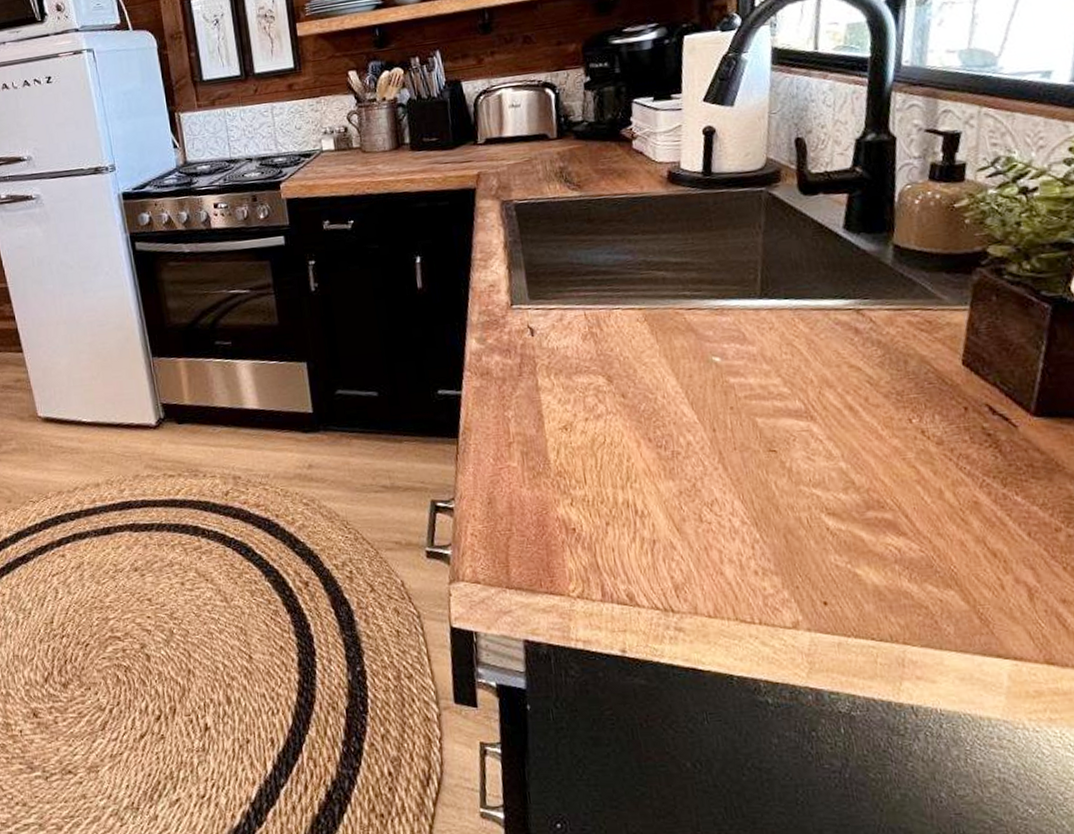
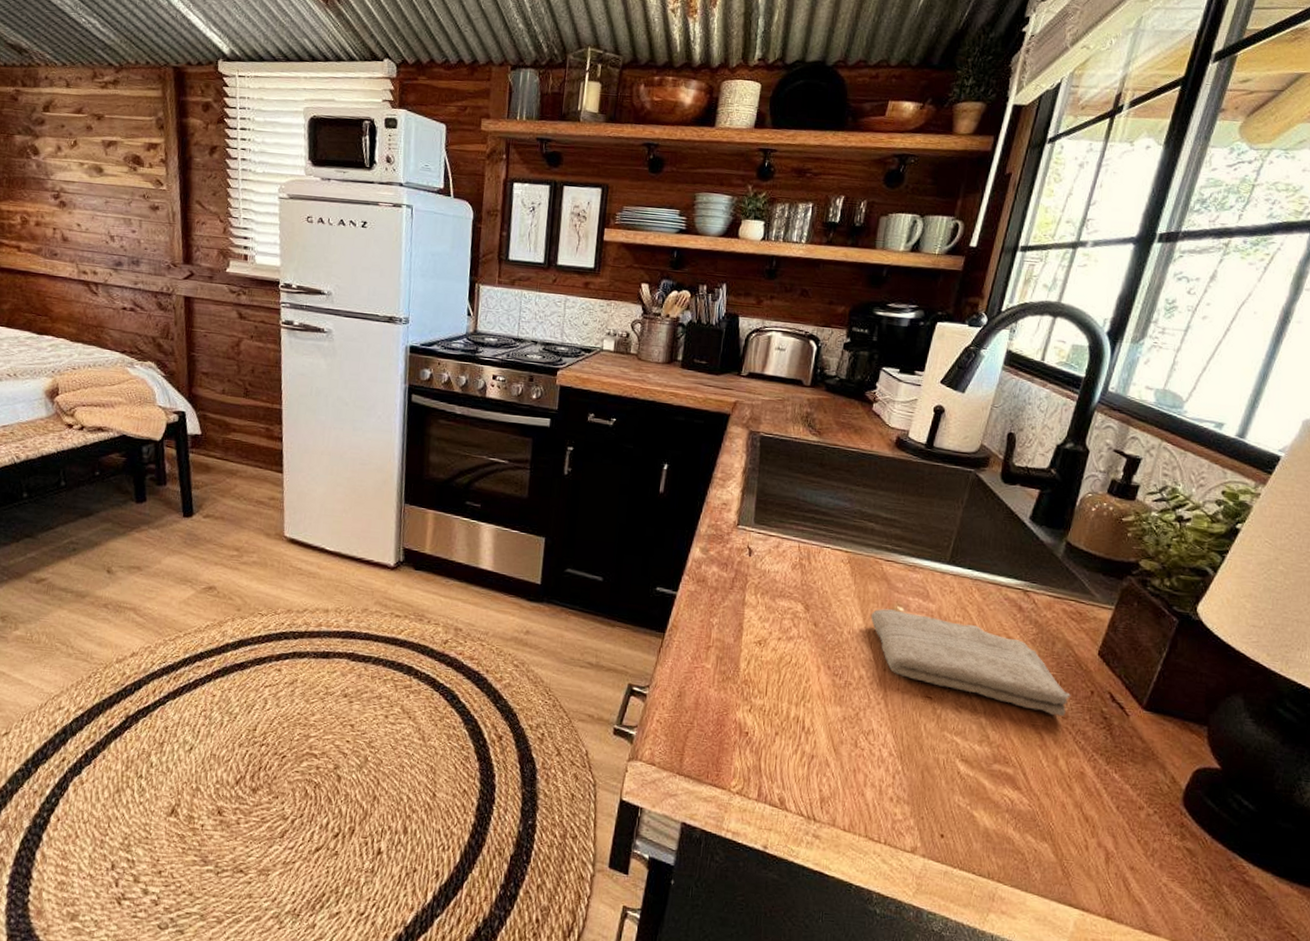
washcloth: none [684,360,941,444] -> present [870,608,1071,717]

